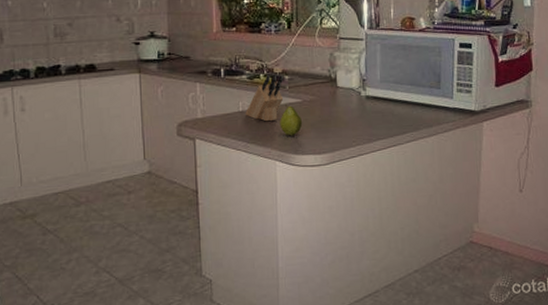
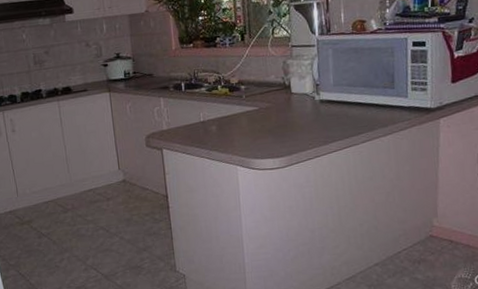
knife block: present [245,75,284,122] -> none [206,85,241,130]
fruit: present [280,104,302,136] -> none [238,112,260,142]

